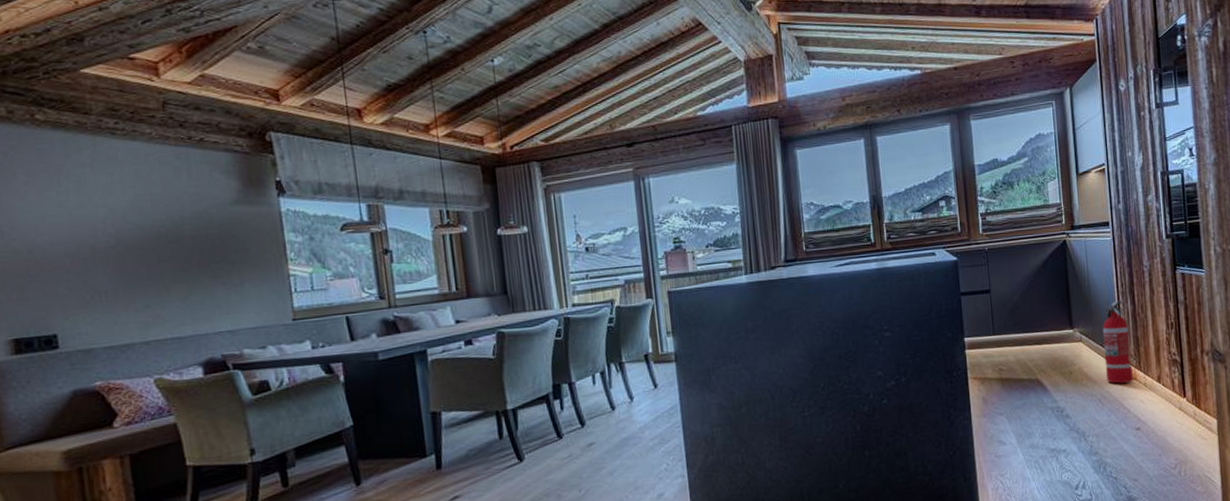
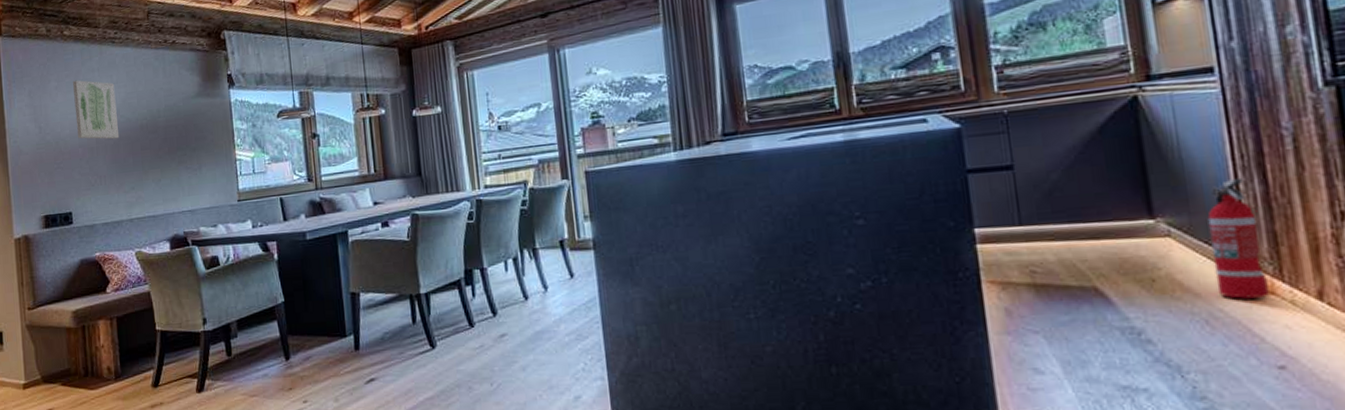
wall art: none [52,175,127,249] -> present [73,80,120,140]

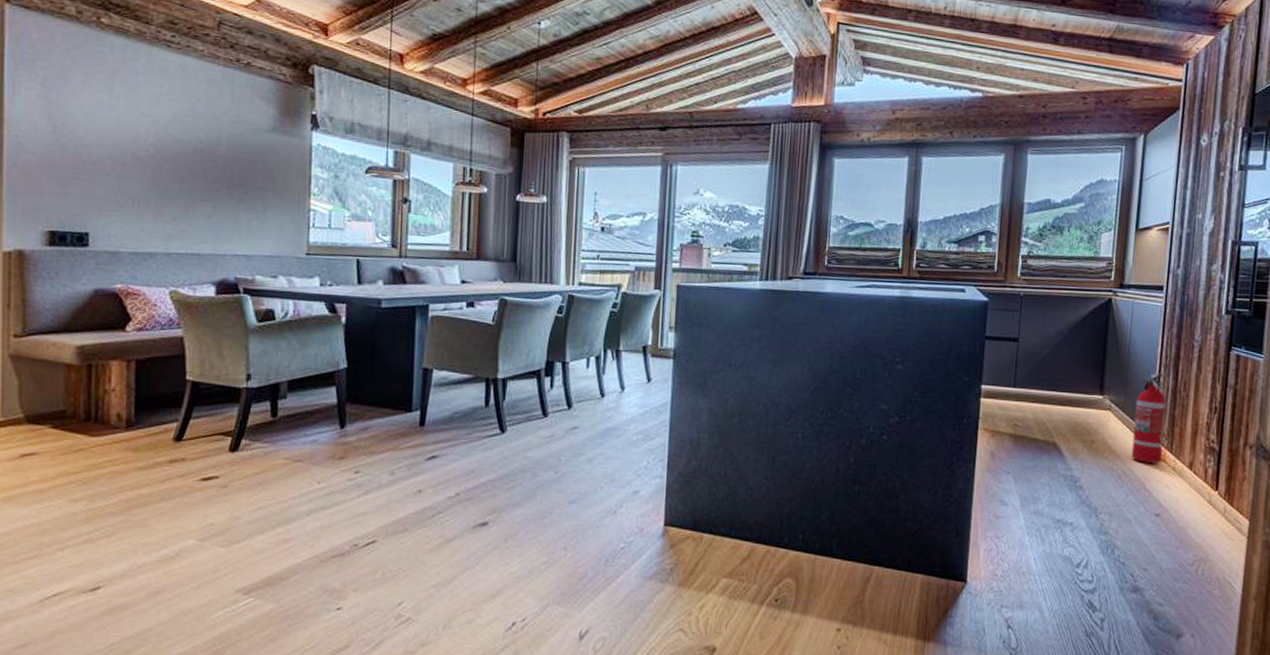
wall art: present [73,80,120,140] -> none [106,79,165,159]

